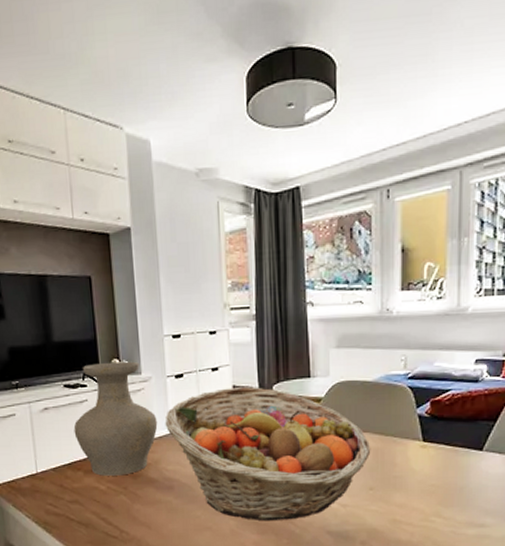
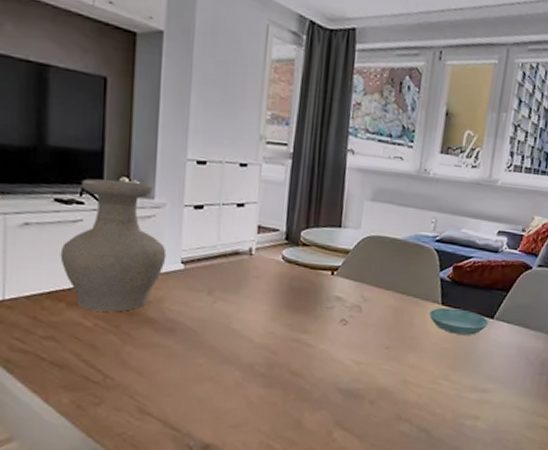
fruit basket: present [165,387,371,521] -> none [175,227,392,375]
saucer: none [411,444,479,470] -> present [429,307,490,335]

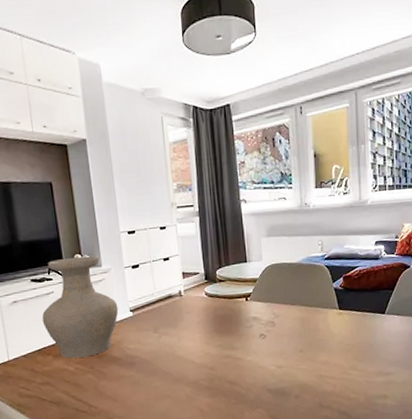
saucer: present [429,307,490,335] -> none [330,310,382,331]

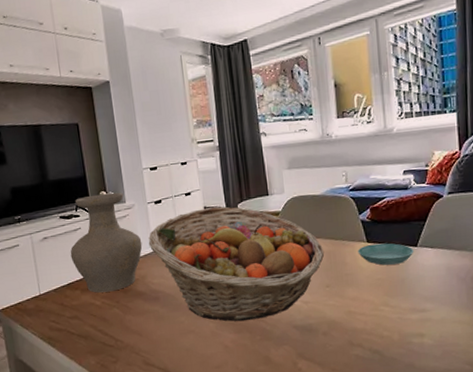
fruit basket: none [125,272,299,386] -> present [148,206,325,322]
saucer: none [330,310,382,331] -> present [357,243,414,265]

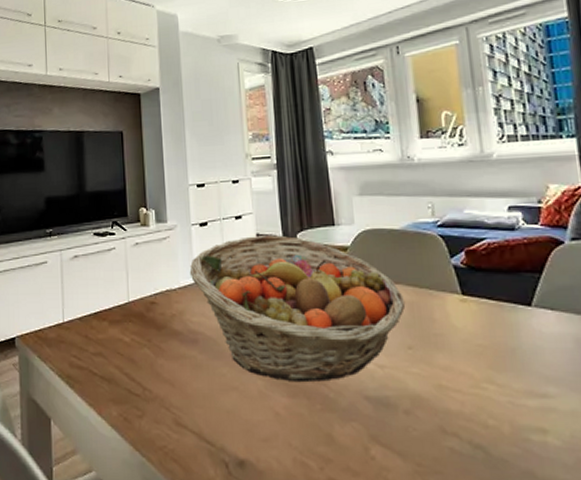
vase: present [70,192,143,293] -> none [101,210,183,327]
saucer: present [357,243,414,265] -> none [449,298,528,327]

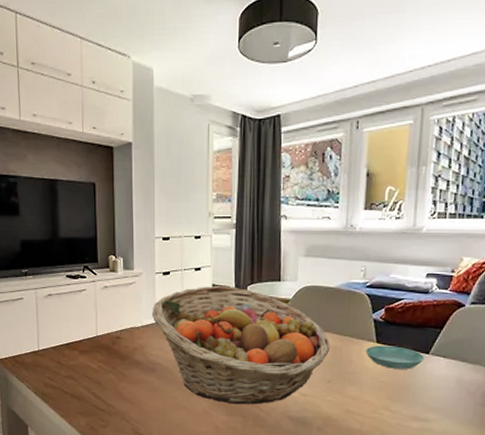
saucer: none [449,298,528,327] -> present [365,345,425,369]

